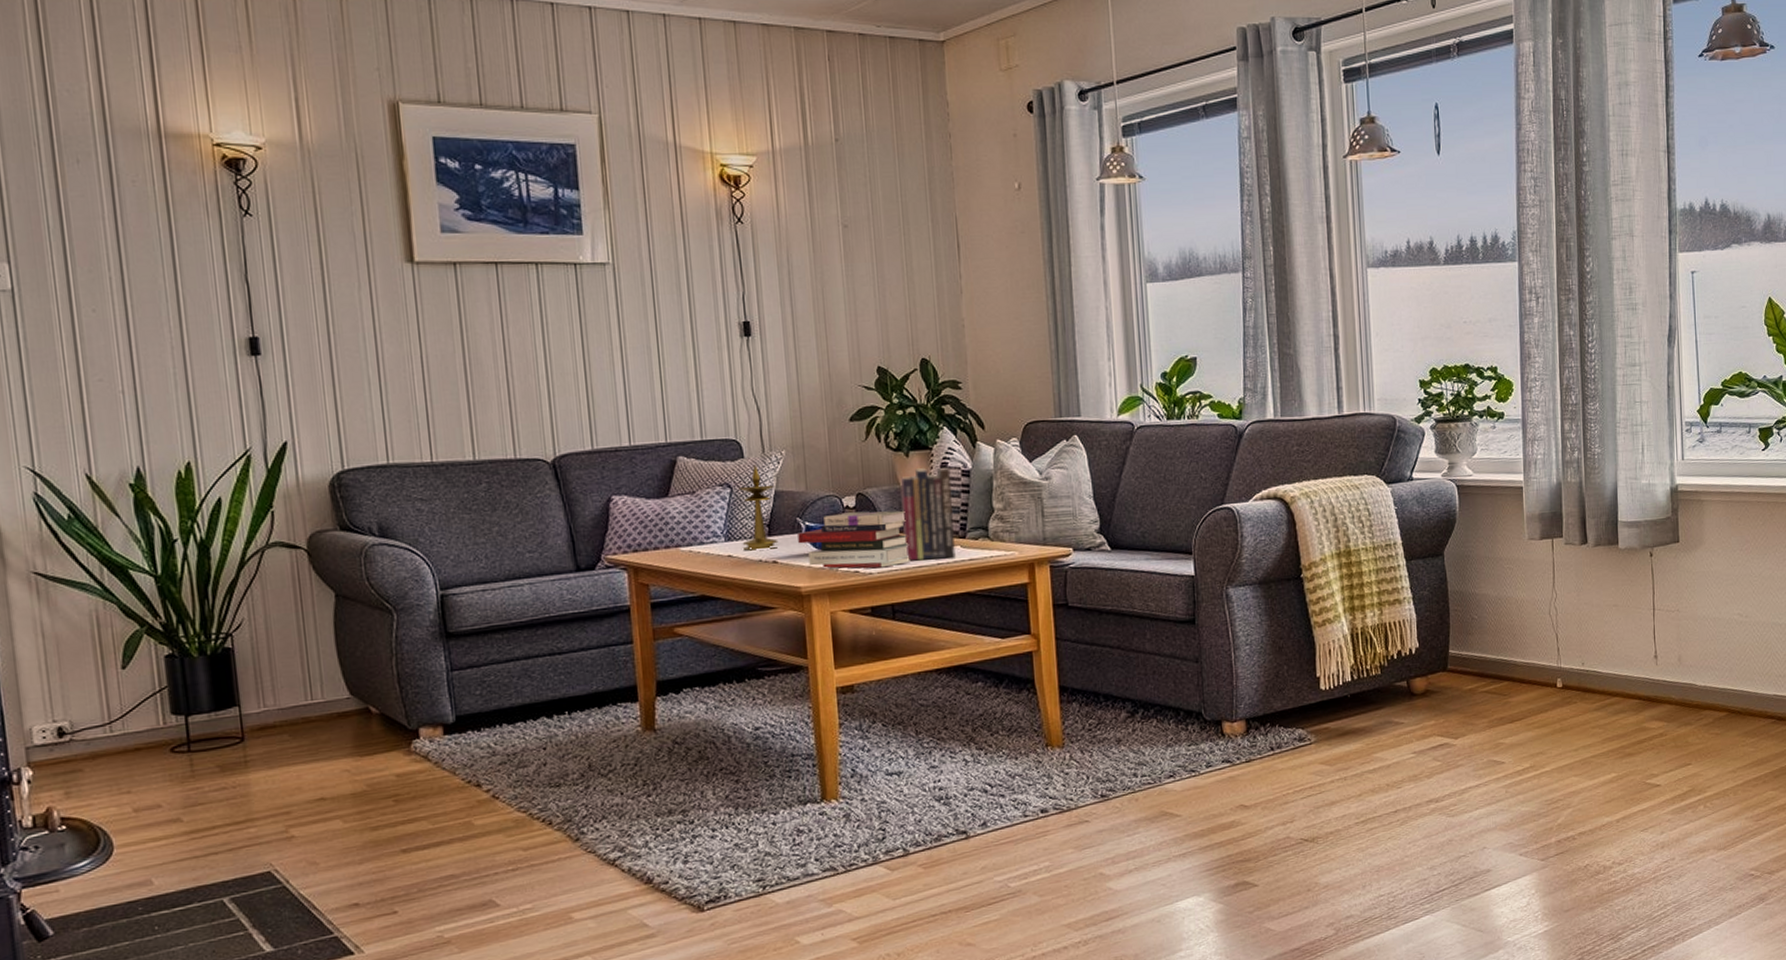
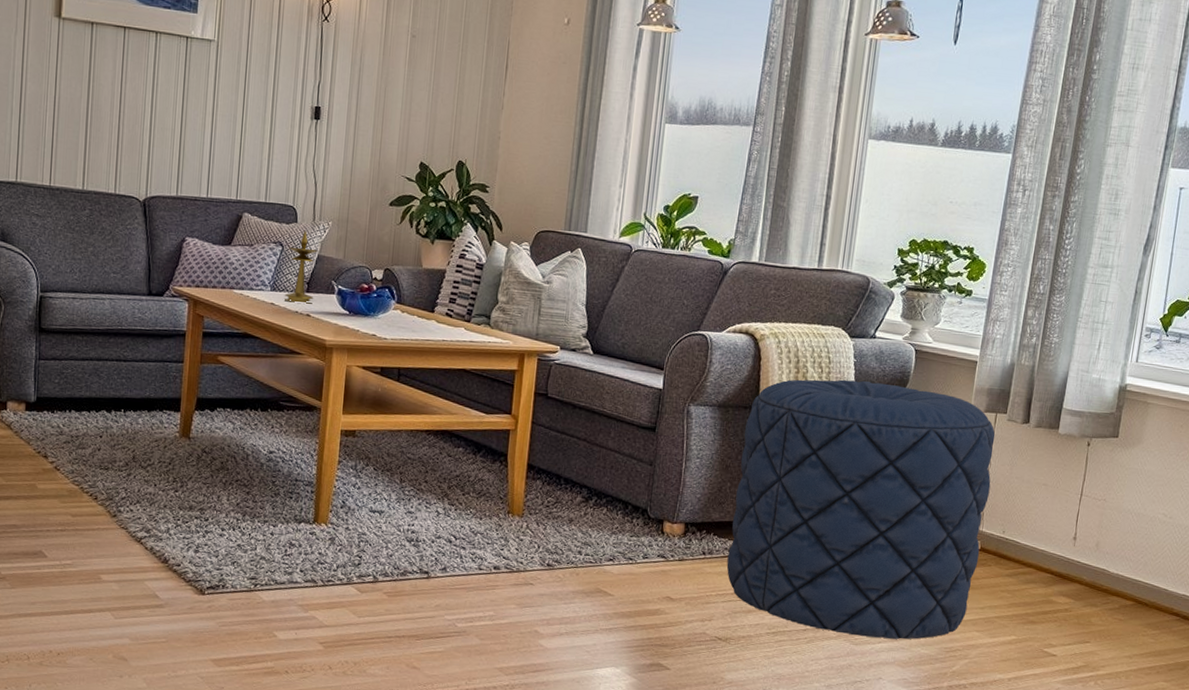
books: present [798,510,911,569] -> none [330,283,423,336]
books: present [900,467,956,561] -> none [418,254,467,338]
pouf: none [1292,527,1563,808] -> present [726,379,996,639]

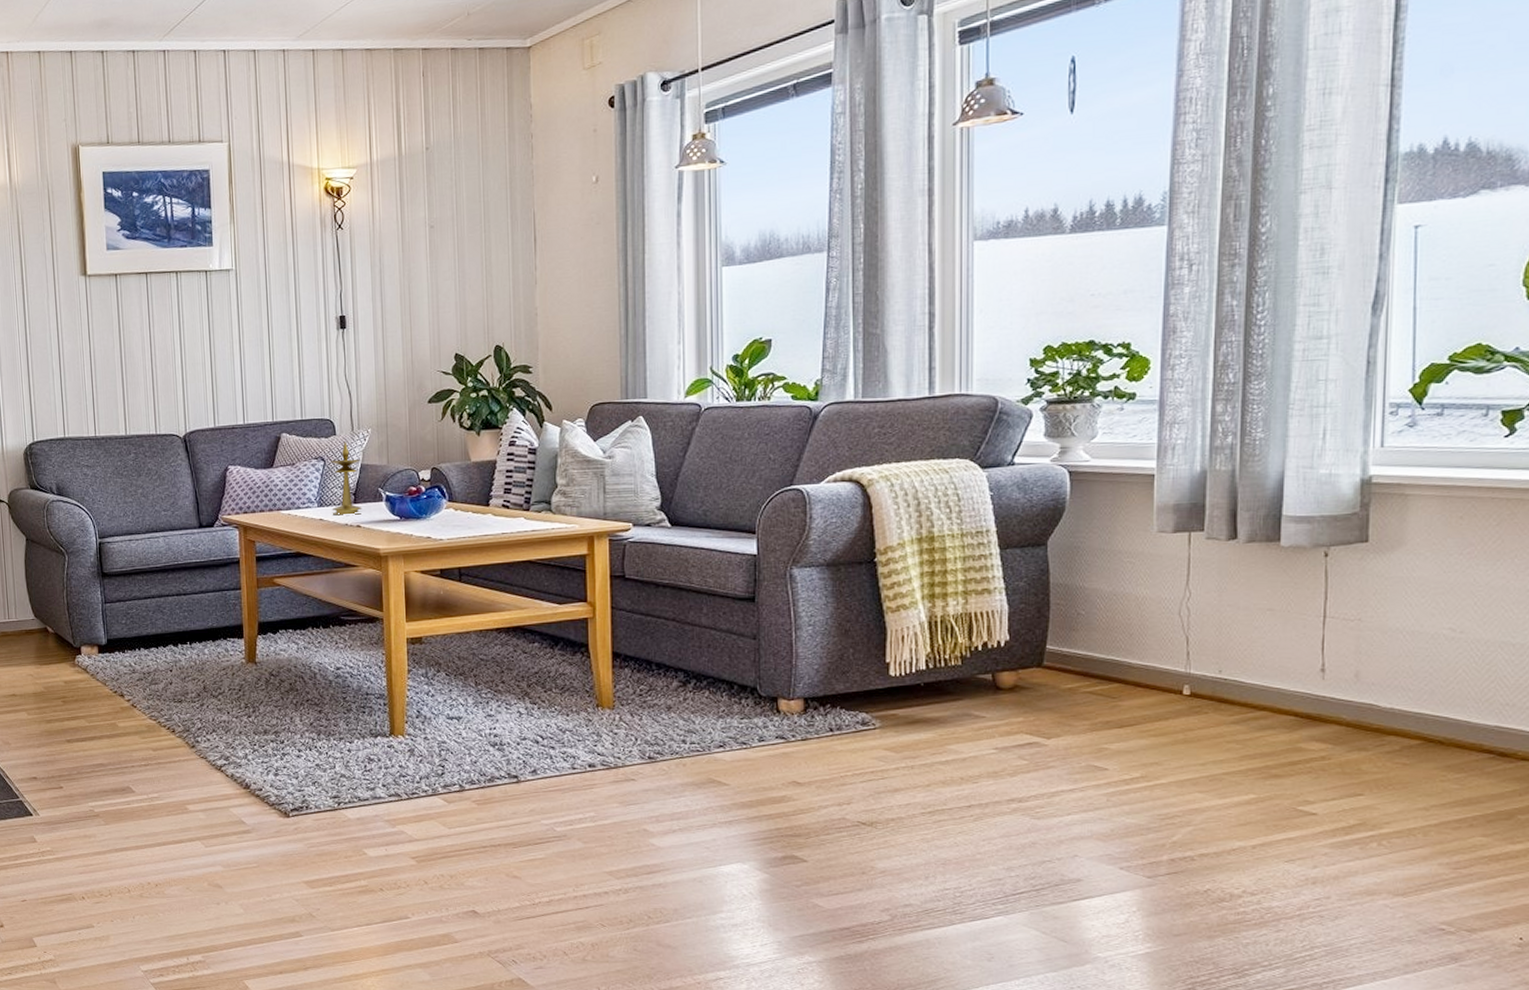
pouf: present [726,379,996,639] -> none [861,514,1194,809]

